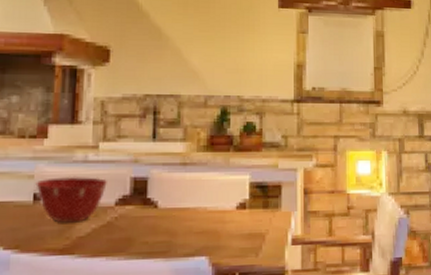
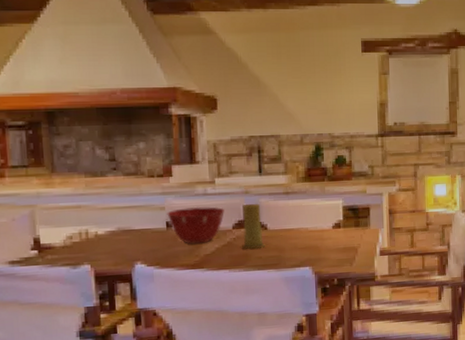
candle: none [123,175,155,233] -> present [241,203,266,250]

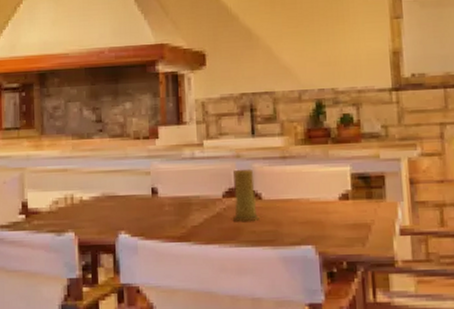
mixing bowl: present [167,206,224,244] -> none [152,171,214,214]

